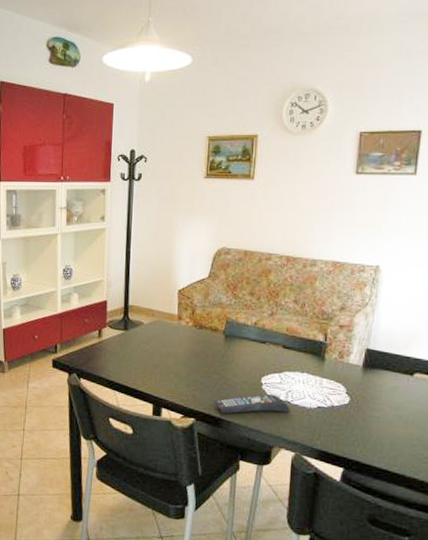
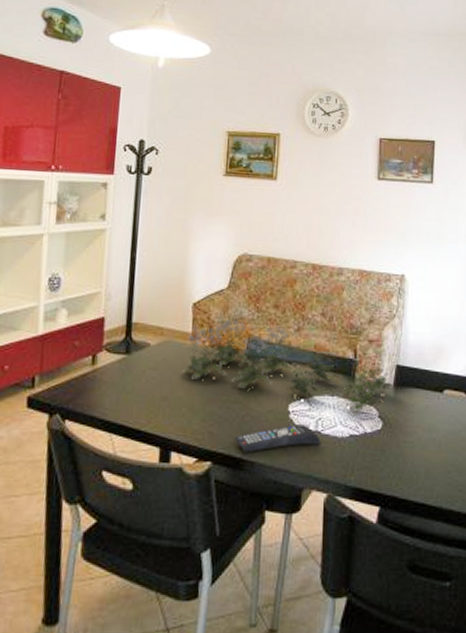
plant: none [168,303,364,389] -> present [180,318,395,414]

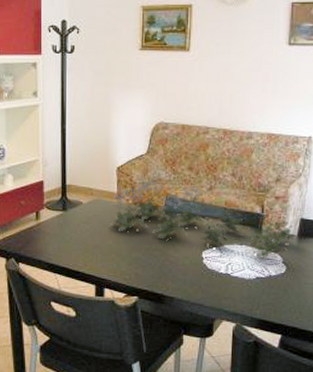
remote control: present [234,424,321,453] -> none [156,268,231,290]

